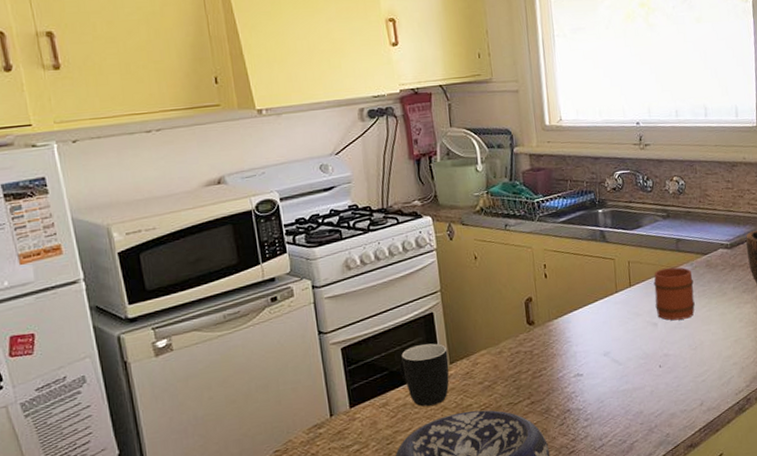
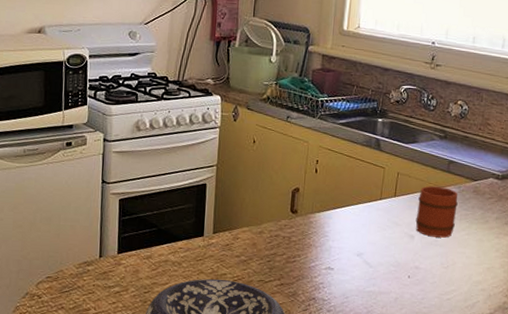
mug: present [399,343,449,407] -> none [167,210,213,267]

